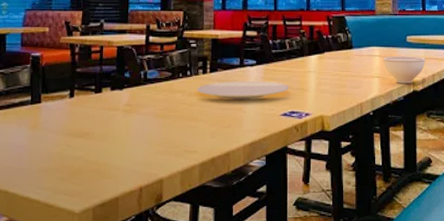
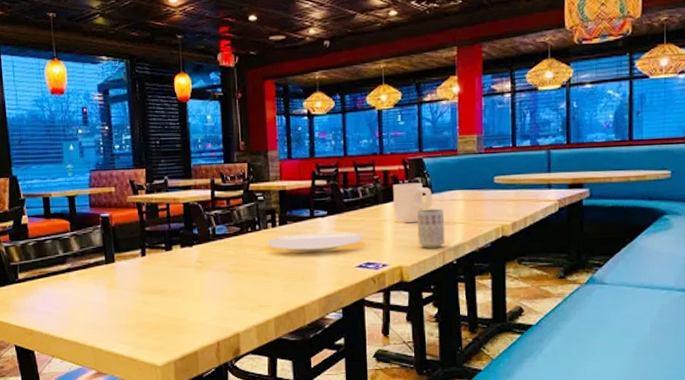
cup: none [317,38,352,75] -> present [393,182,432,223]
cup: none [338,63,363,99] -> present [416,208,445,248]
bowl: present [383,55,426,83] -> none [467,198,516,229]

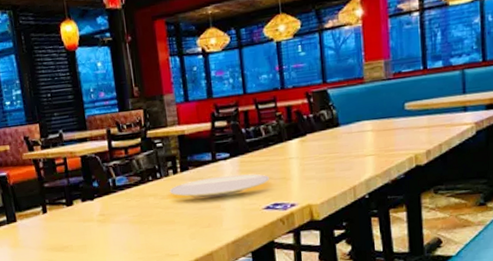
cup: present [393,182,432,223] -> none [297,115,340,160]
cup: present [416,208,445,248] -> none [323,141,356,184]

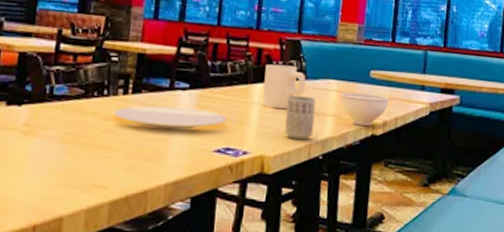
cup: none [297,115,340,160] -> present [262,64,306,109]
cup: none [323,141,356,184] -> present [284,95,316,140]
bowl: none [377,125,430,159] -> present [340,92,390,126]

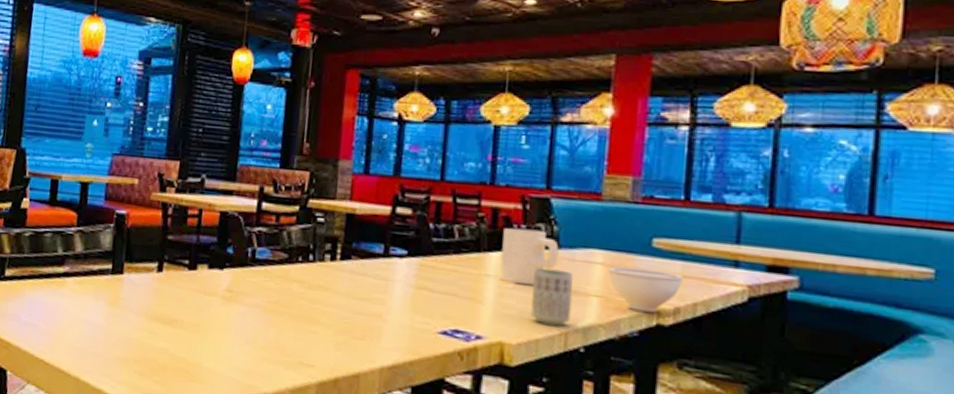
plate: present [114,106,227,130] -> none [320,274,455,305]

